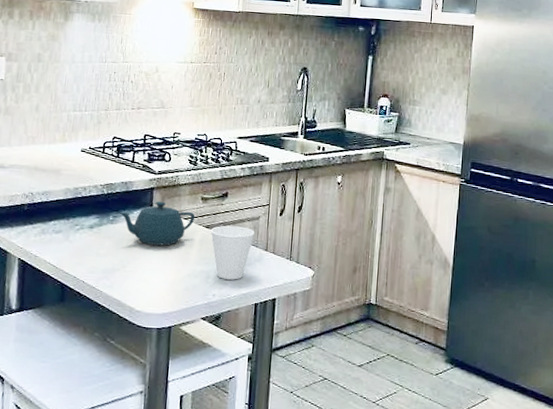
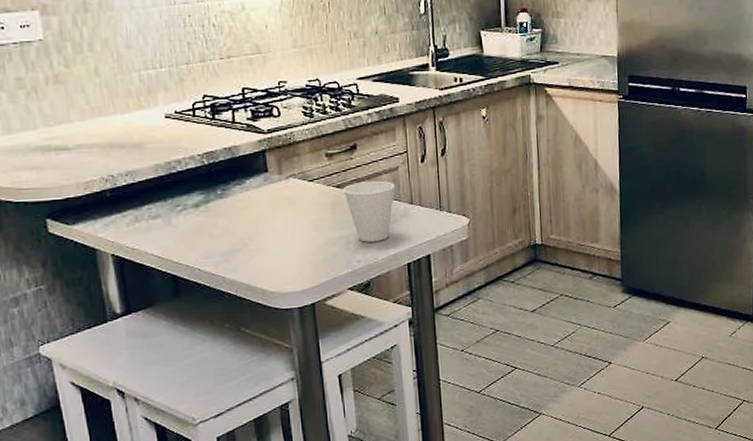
teapot: present [119,201,195,246] -> none [228,164,322,217]

